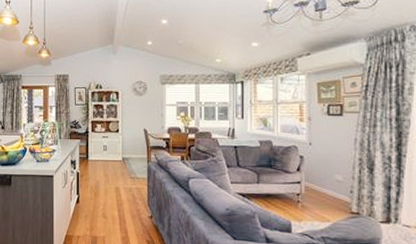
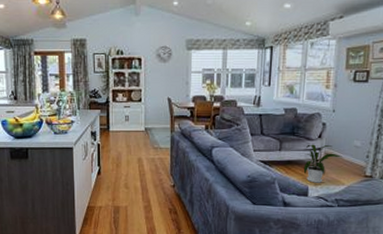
house plant: none [284,177,326,219] -> present [303,144,344,183]

